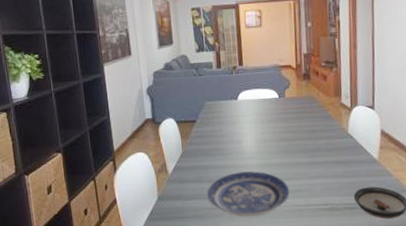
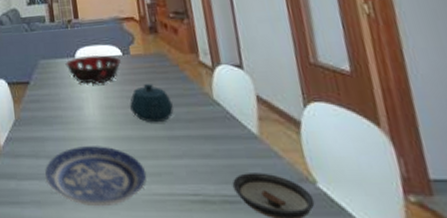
decorative bowl: none [229,97,277,123] -> present [65,54,121,85]
teapot: none [281,121,316,153] -> present [130,83,174,123]

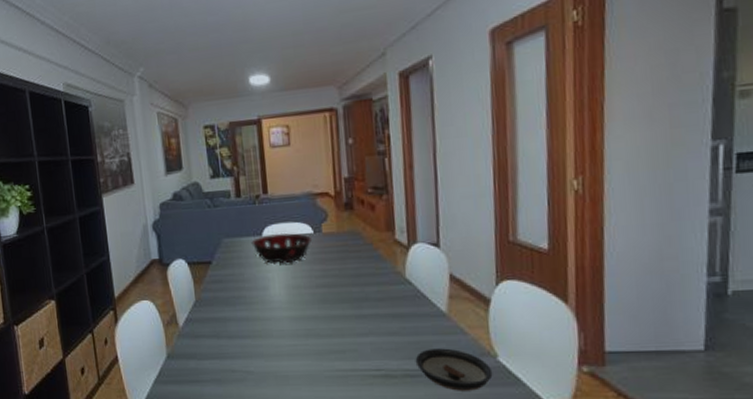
plate: present [44,146,147,207] -> none [225,325,331,383]
teapot: present [130,83,174,123] -> none [318,262,363,303]

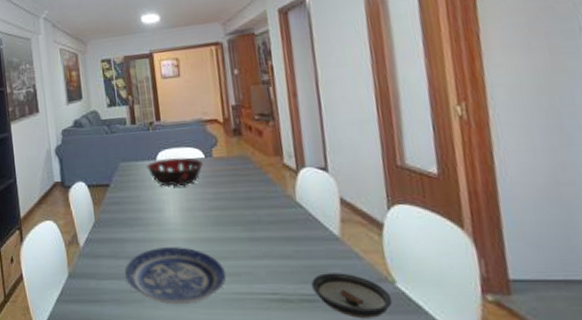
plate: none [225,325,331,383] -> present [124,247,227,305]

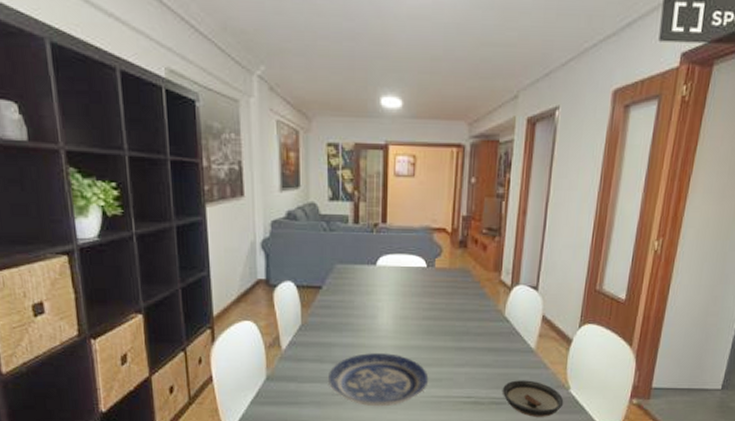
decorative bowl: present [146,157,203,187] -> none [365,263,424,295]

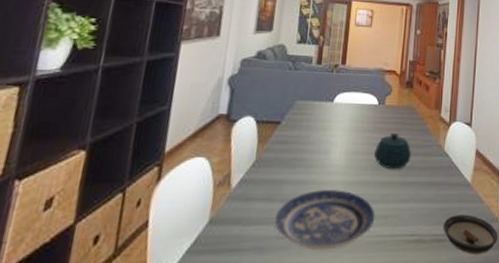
teapot: none [425,297,466,335] -> present [374,132,411,170]

